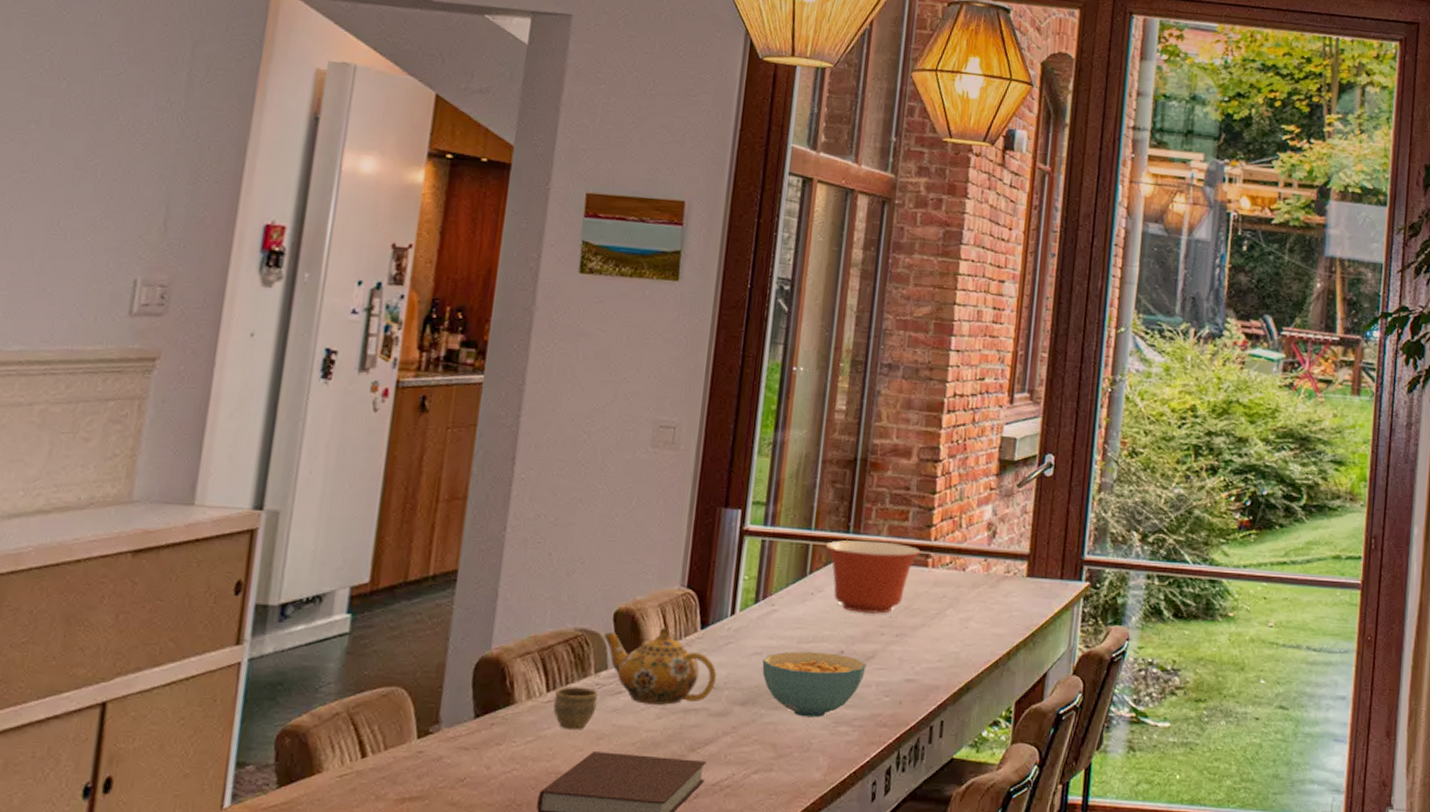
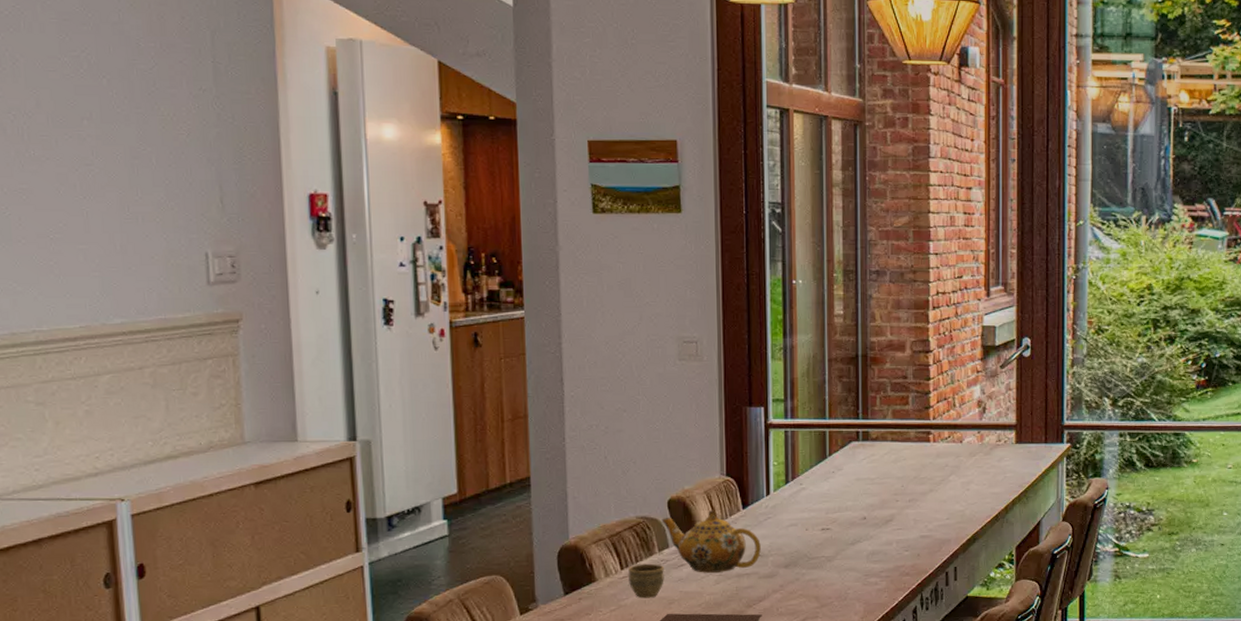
cereal bowl: present [762,651,866,718] -> none [798,519,886,573]
mixing bowl: present [825,540,921,614] -> none [839,424,922,485]

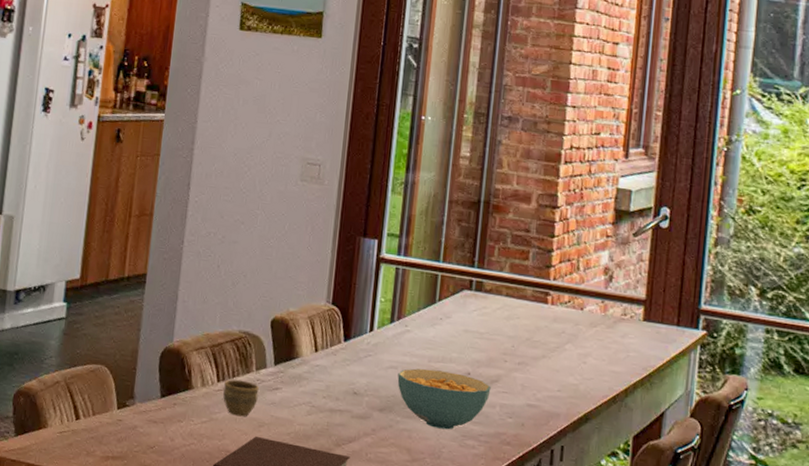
teapot: present [661,510,761,573] -> none [263,337,358,404]
cereal bowl: none [798,519,886,573] -> present [397,368,491,430]

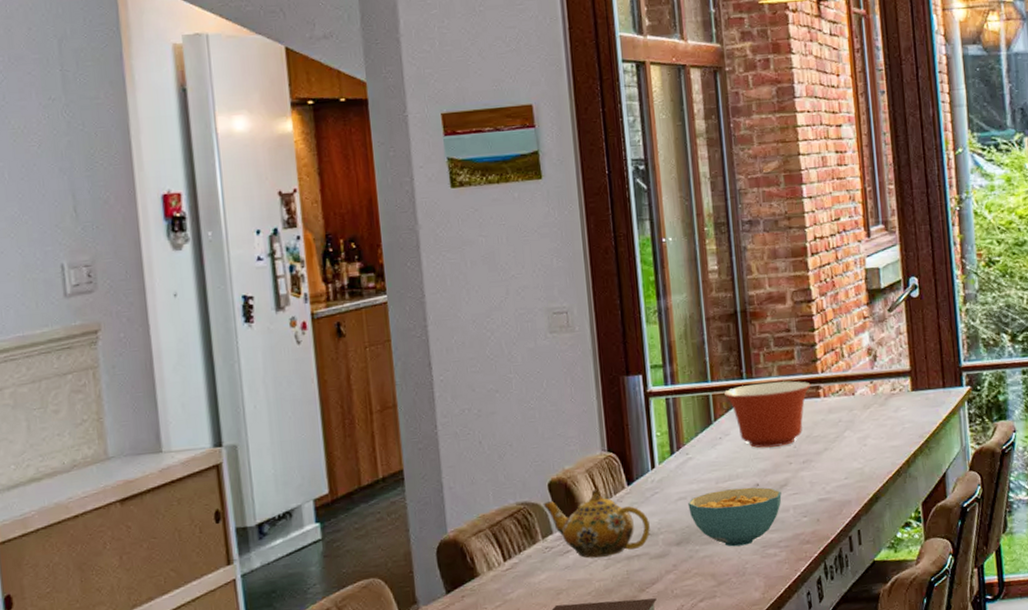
cup: present [223,379,259,417] -> none [512,552,550,591]
teapot: none [263,337,358,404] -> present [543,489,650,559]
mixing bowl: none [452,273,541,343] -> present [723,381,811,448]

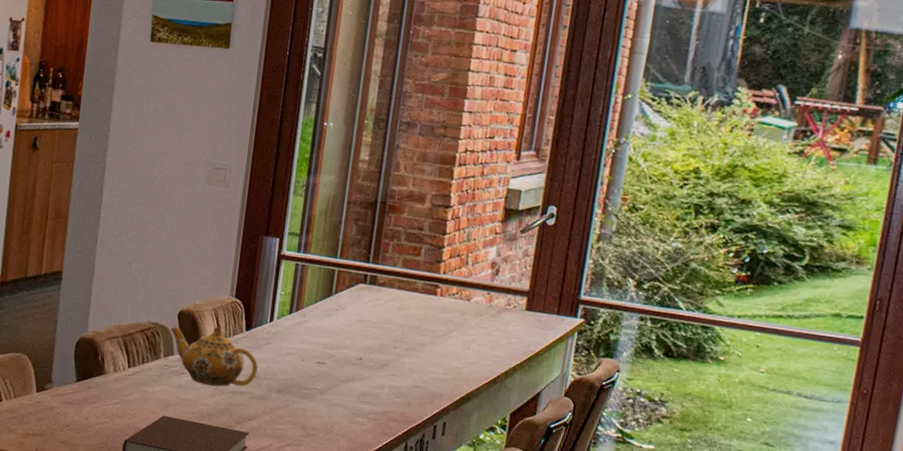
cereal bowl: present [688,487,782,547] -> none [294,354,381,409]
mixing bowl: present [723,381,811,448] -> none [348,268,431,331]

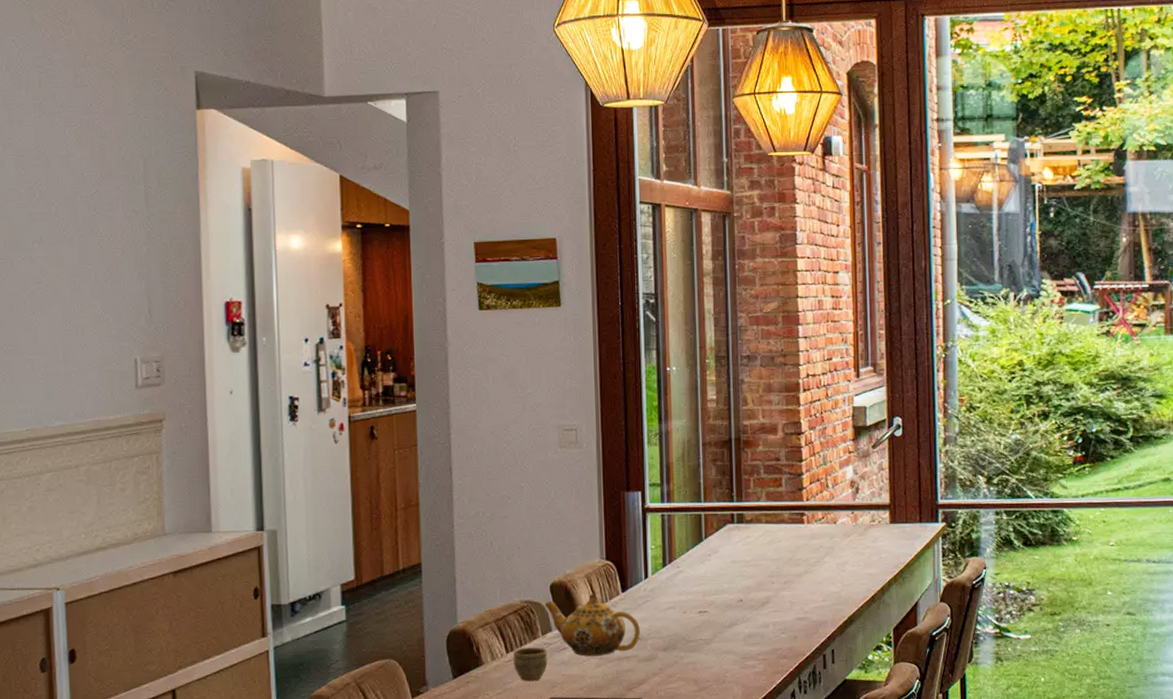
cup: none [133,365,167,399] -> present [513,647,548,682]

